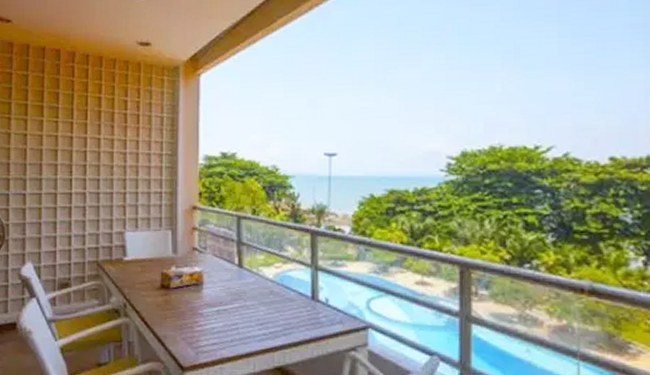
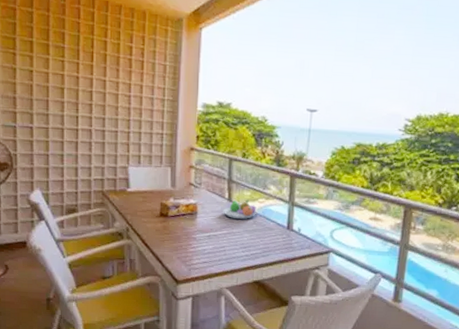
fruit bowl: none [233,265,273,289] -> present [223,200,257,219]

